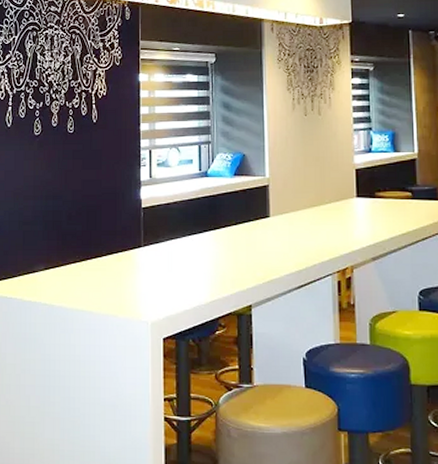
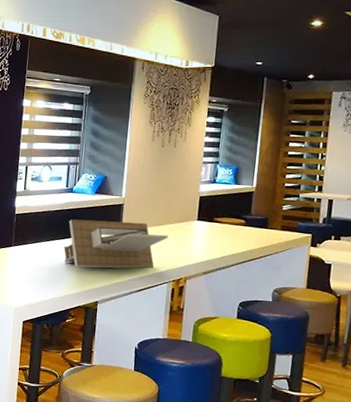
architectural model: none [204,205,326,266] -> present [64,219,169,269]

